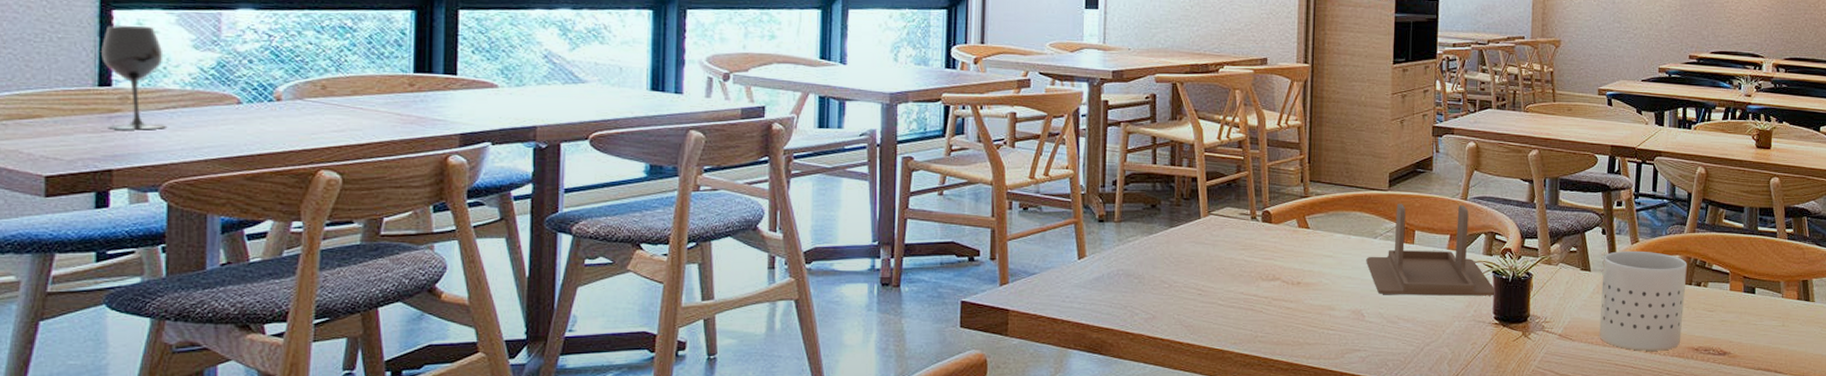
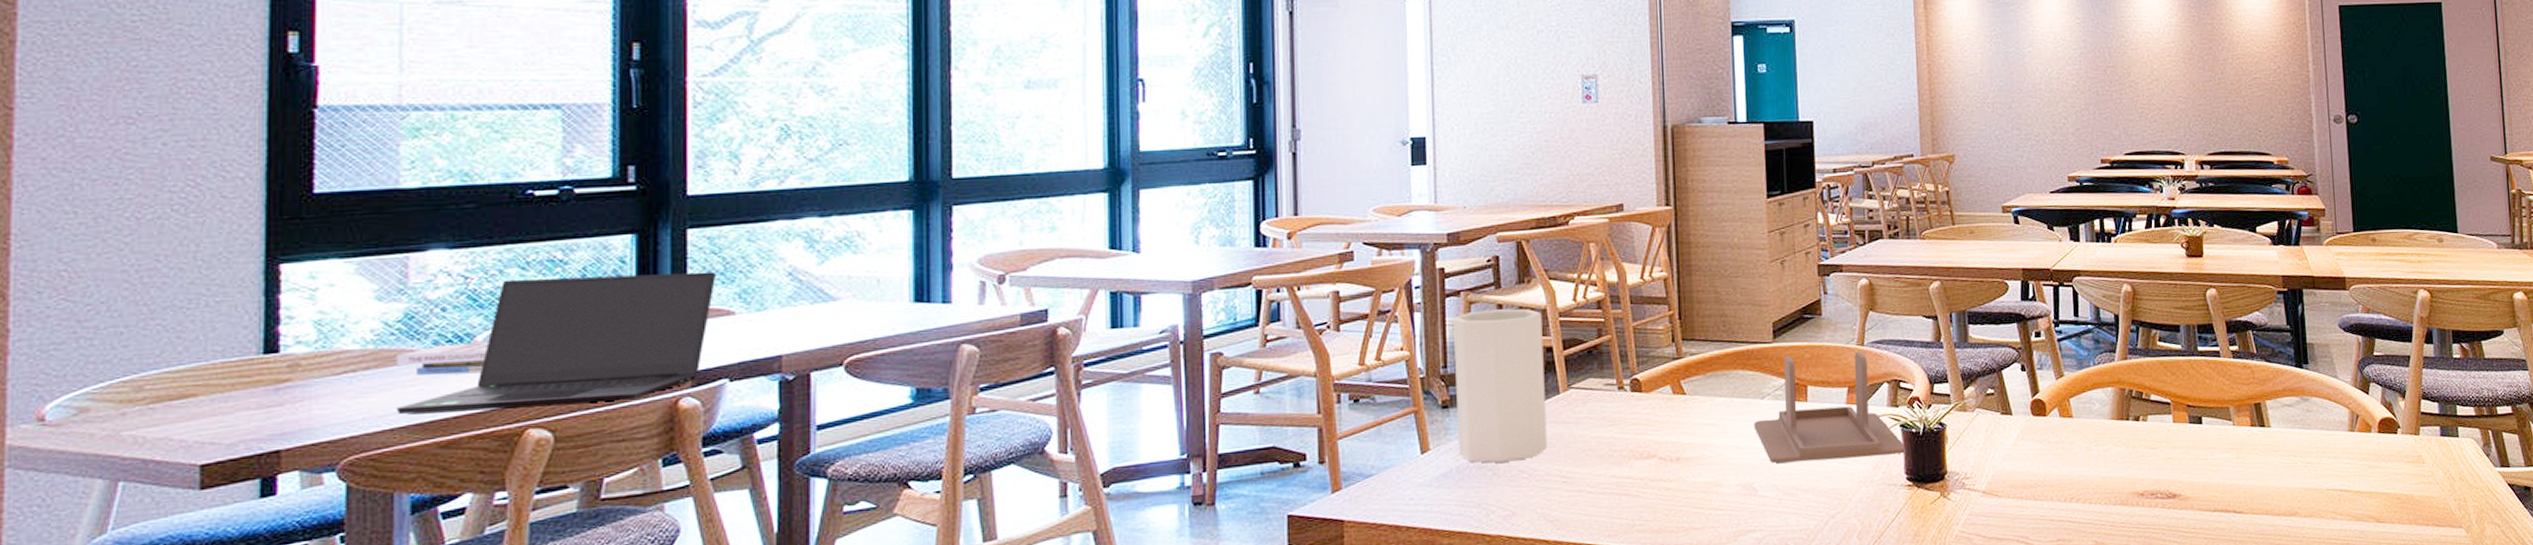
wineglass: present [101,25,166,130] -> none [267,280,344,403]
laptop: none [209,40,483,154] -> present [396,272,717,414]
books: none [209,91,289,119] -> present [396,342,490,375]
cup: none [1110,140,1190,273] -> present [1453,308,1547,463]
mug: present [1599,250,1688,351] -> none [2026,386,2123,502]

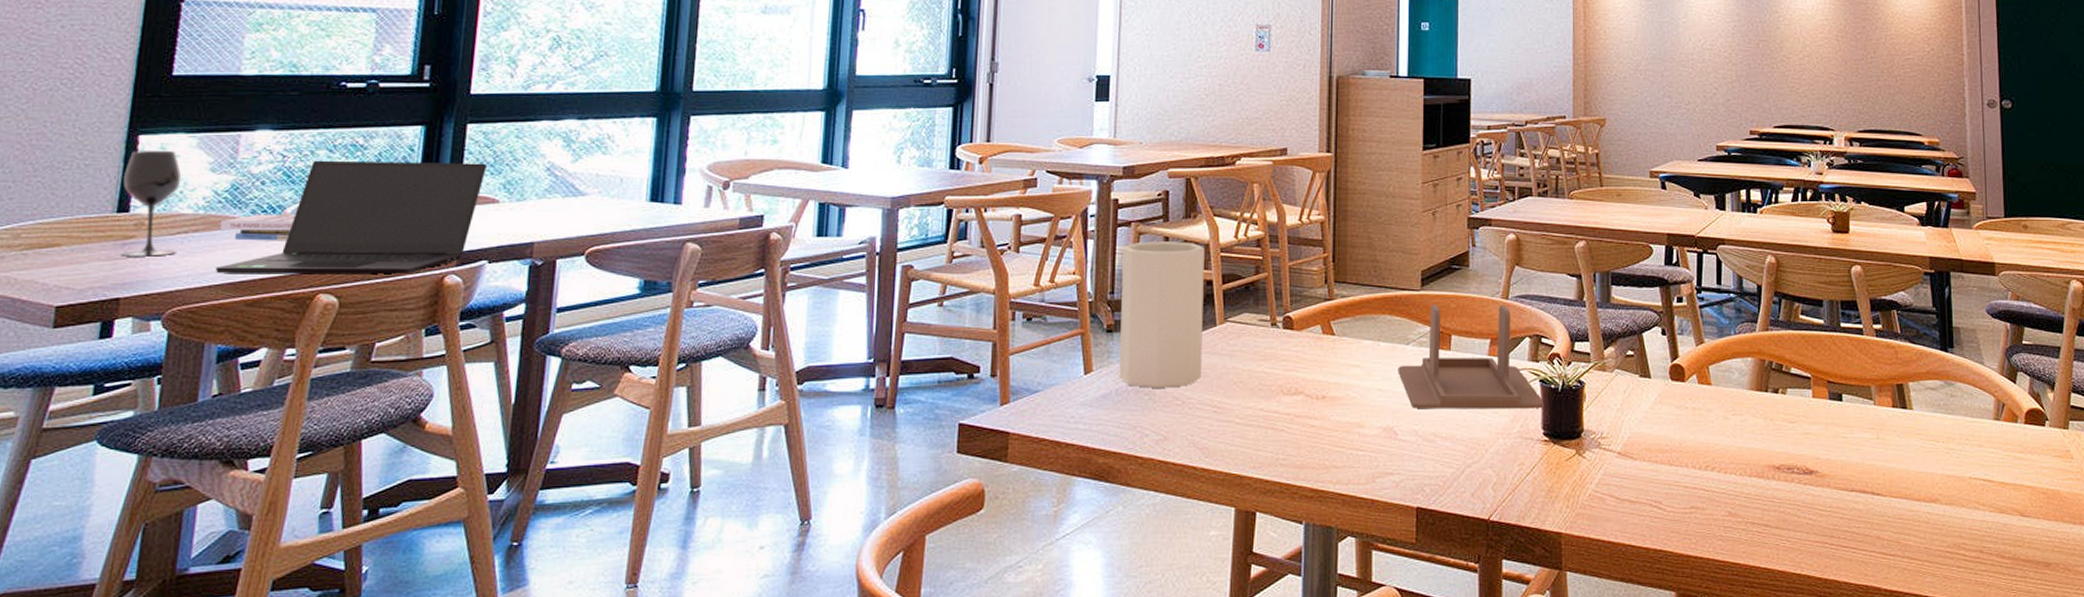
wineglass: none [267,280,344,403] -> present [121,151,182,257]

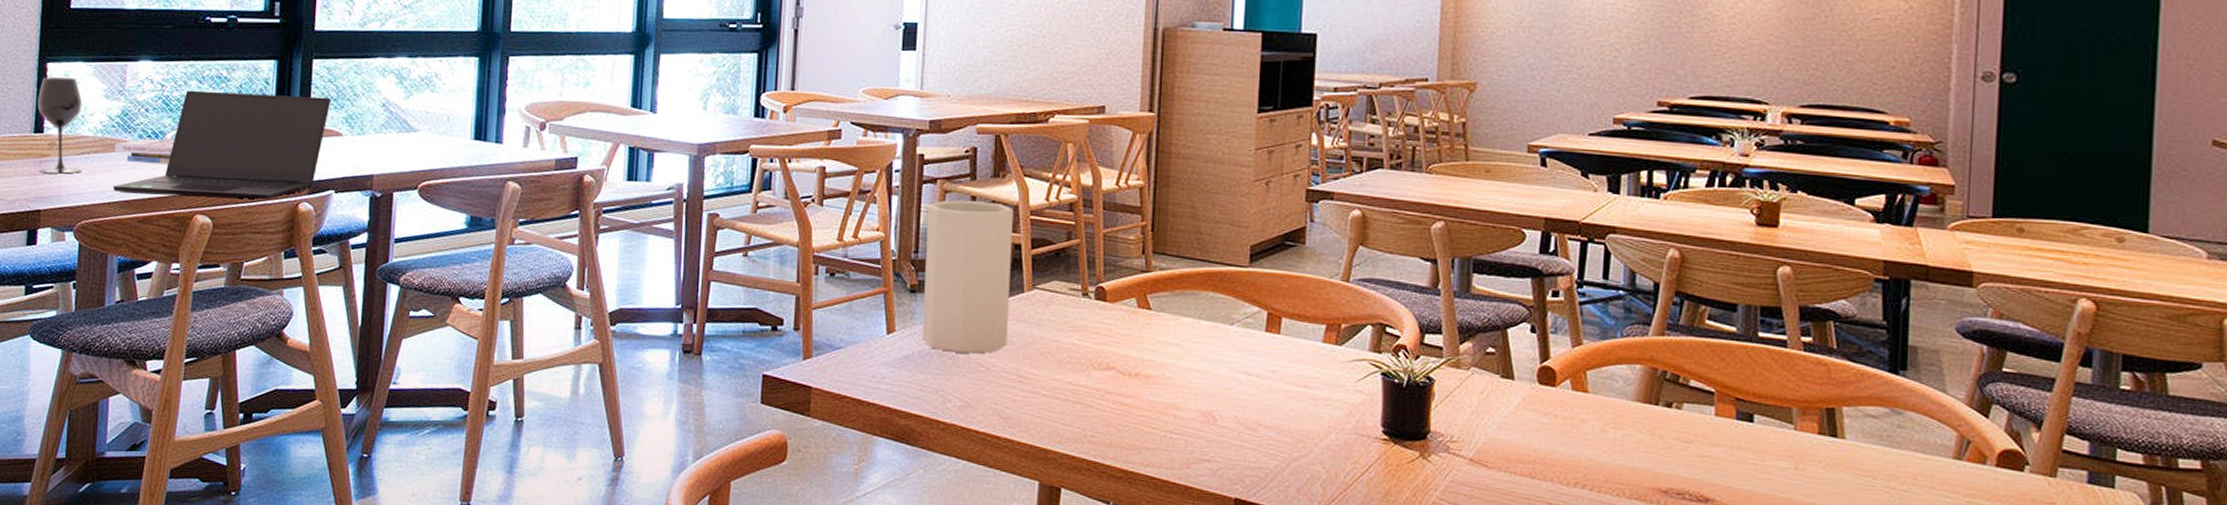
napkin holder: present [1398,304,1543,409] -> none [1219,283,1385,404]

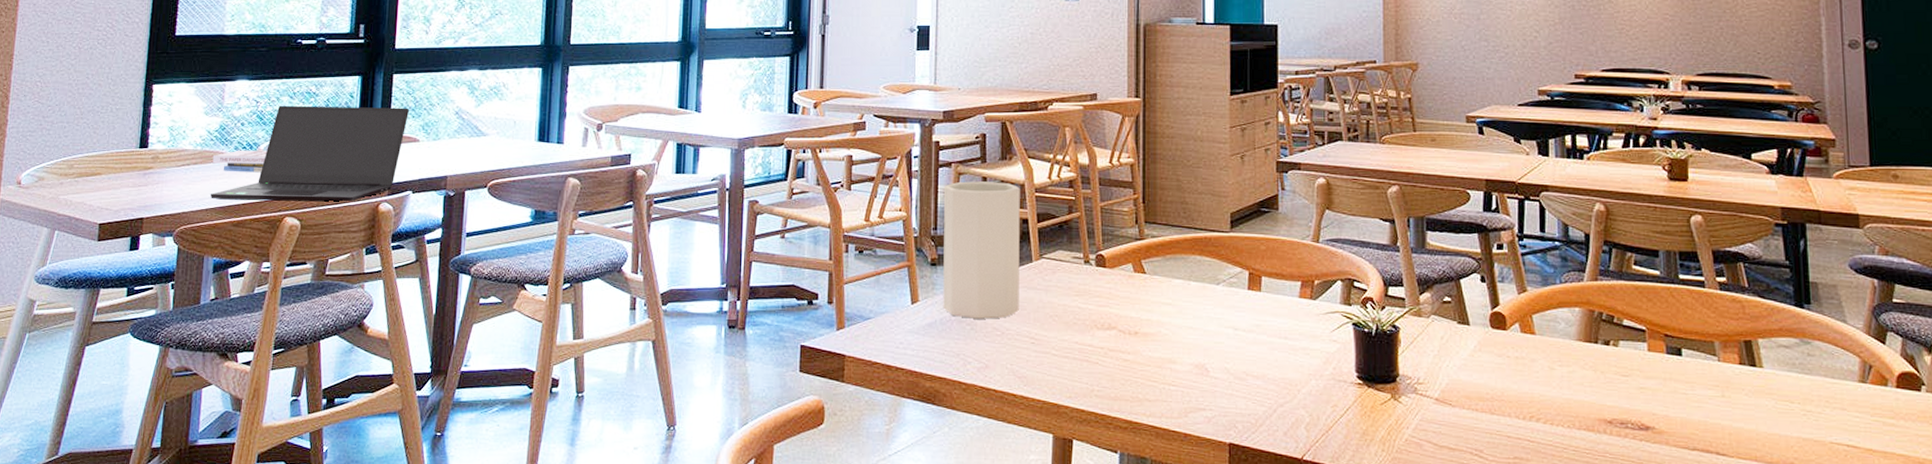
wineglass: present [37,77,83,174] -> none [143,98,184,184]

